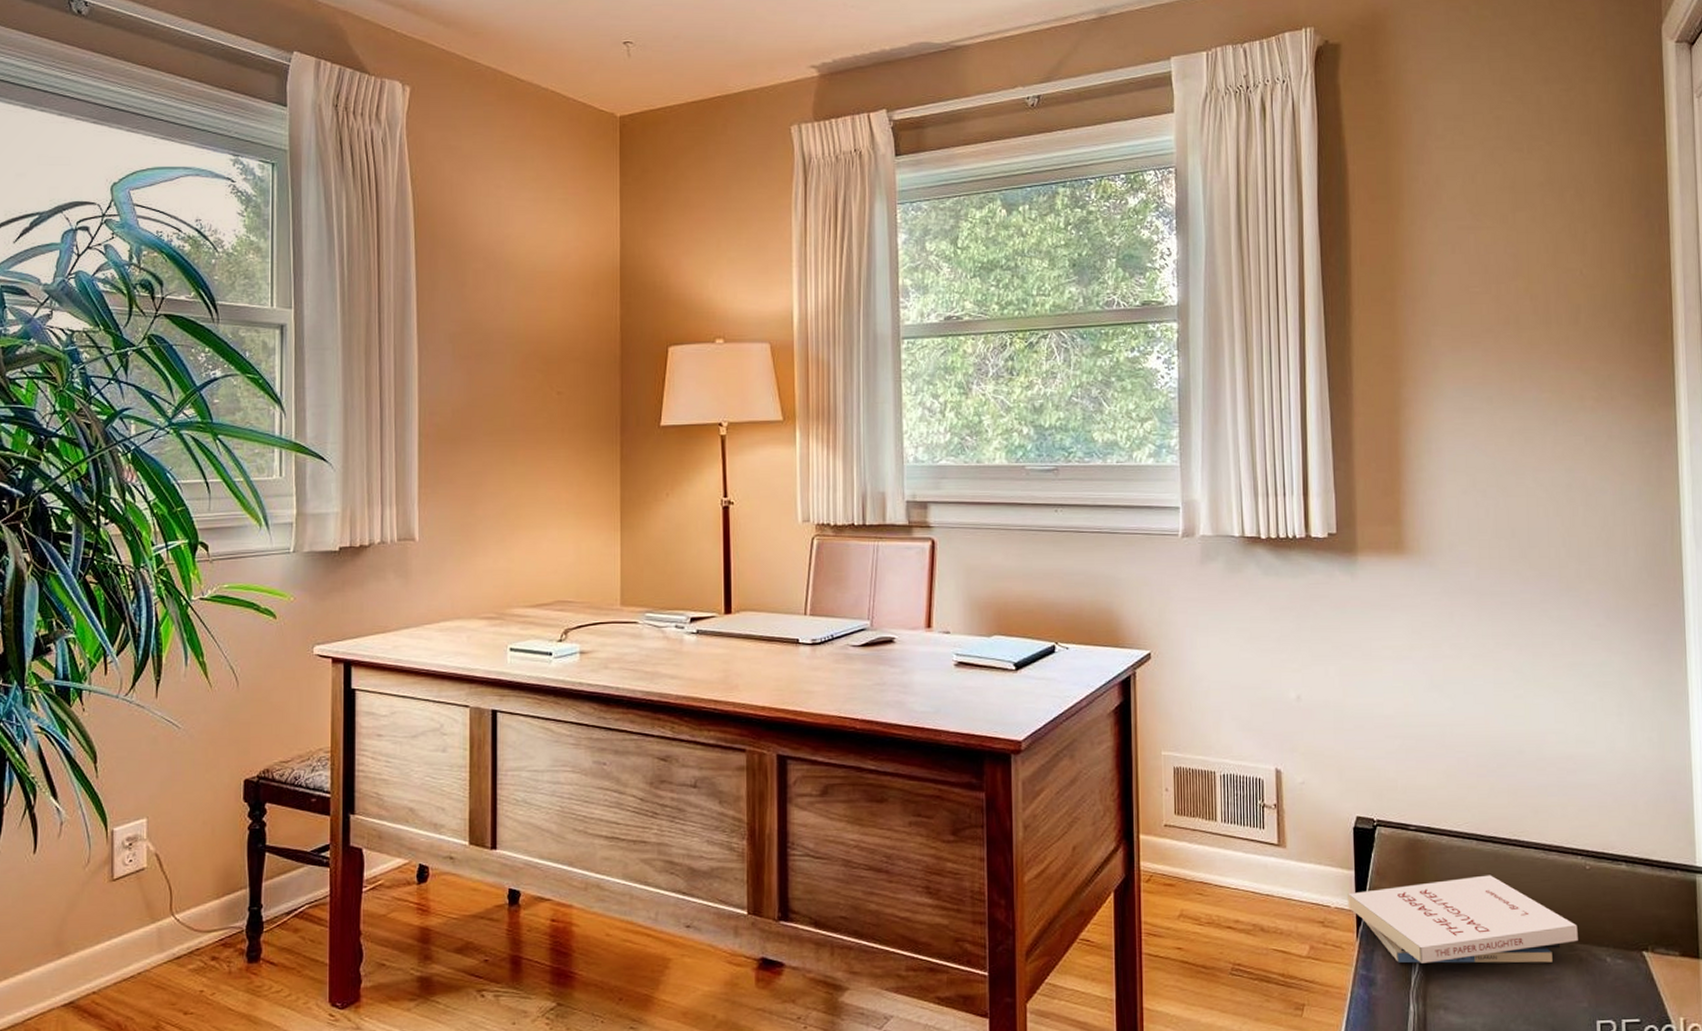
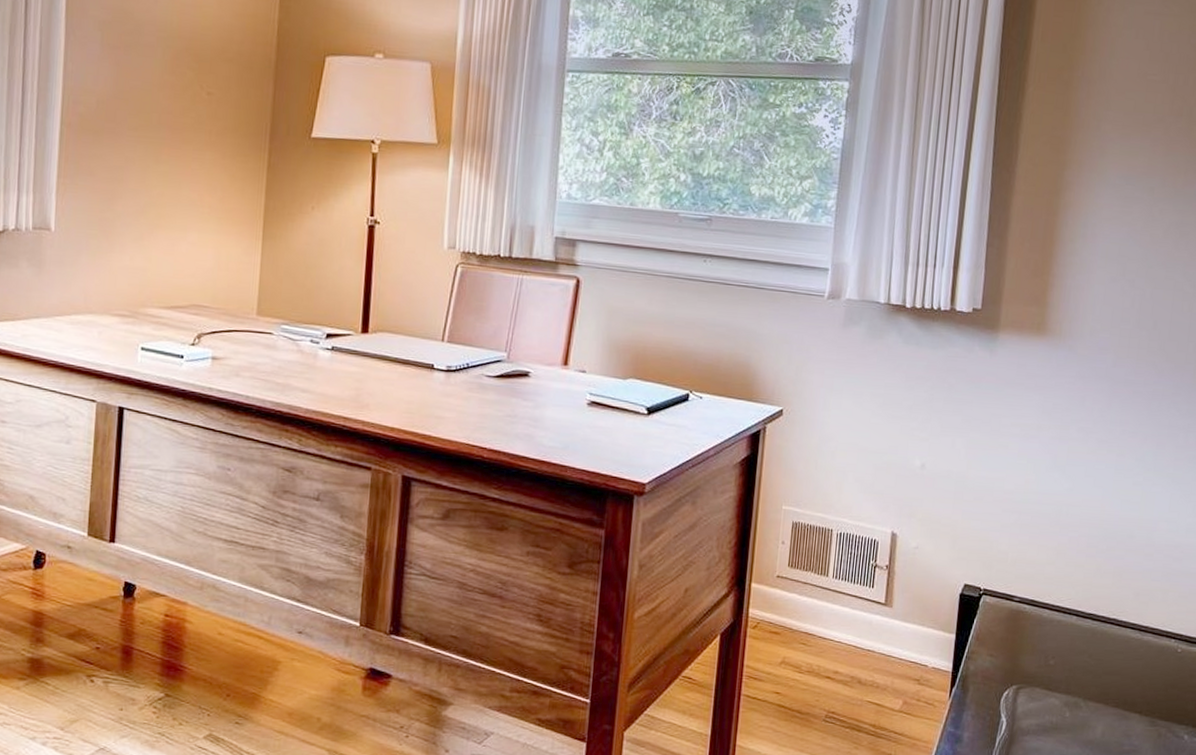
books: present [1348,875,1578,964] -> none [945,649,1162,735]

